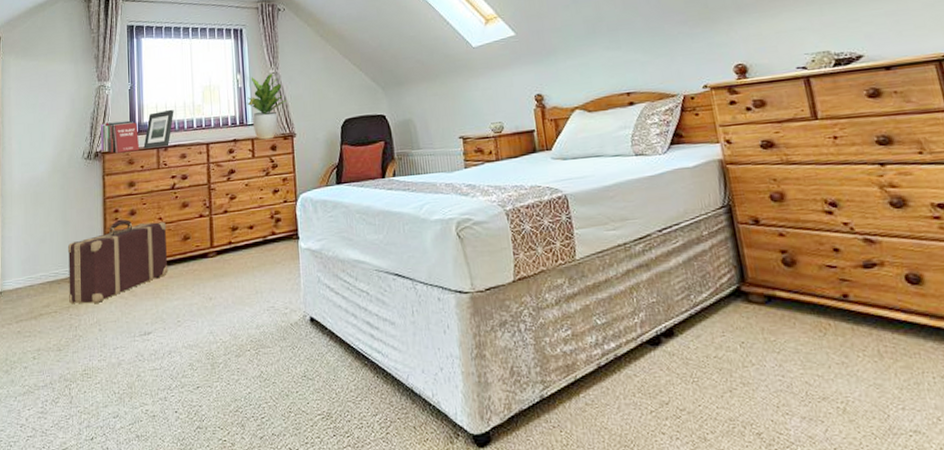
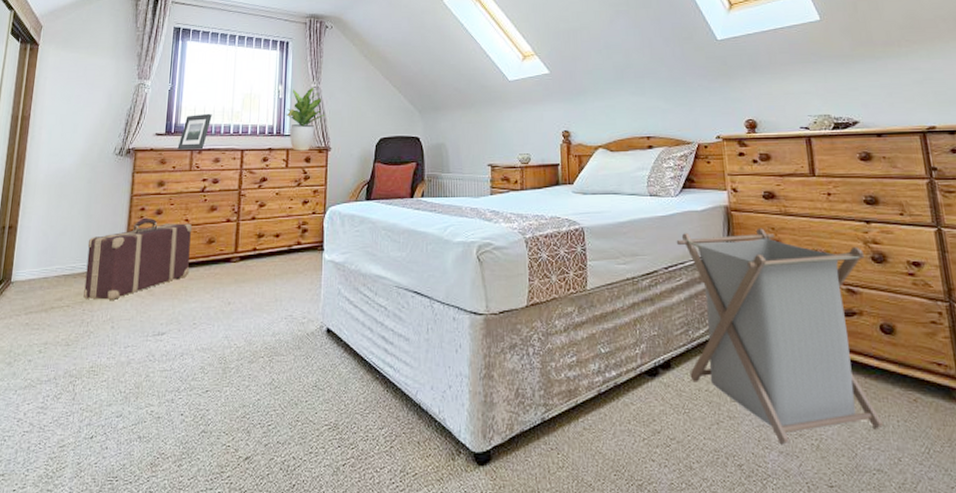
books: present [100,120,140,153] -> none [133,120,174,152]
laundry basket: none [668,180,917,410] -> present [676,228,883,445]

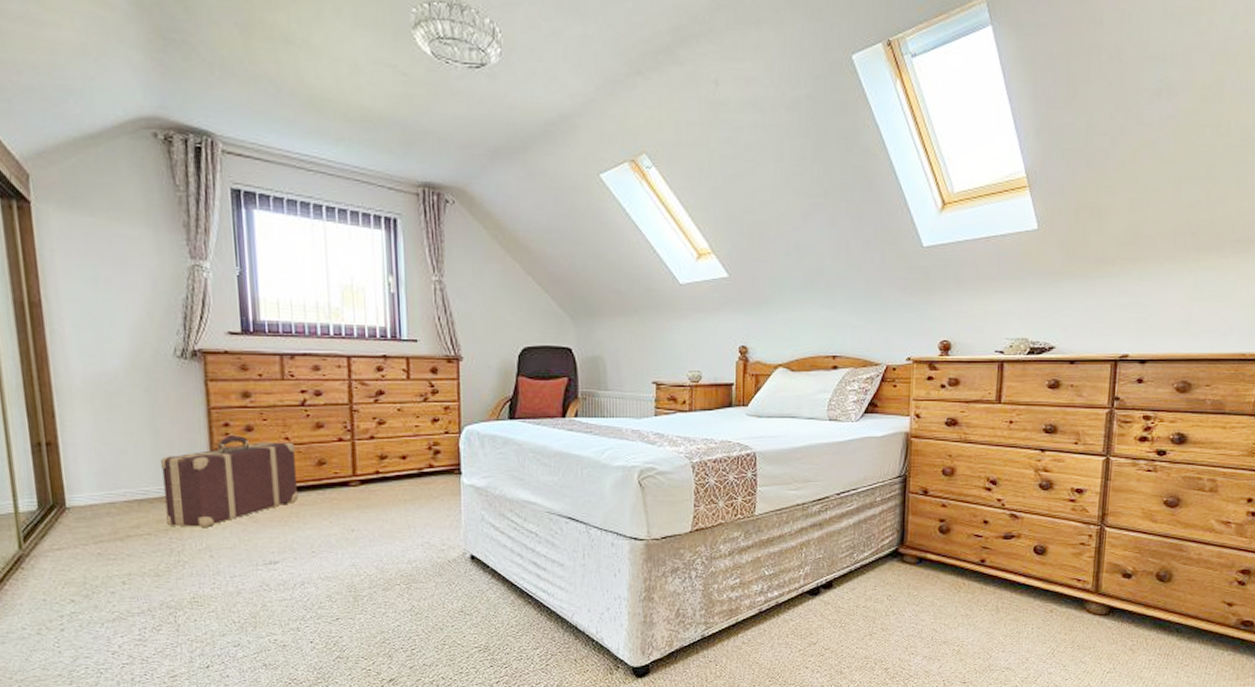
picture frame: present [177,113,212,150] -> none [261,308,303,354]
potted plant: present [282,88,325,151] -> none [397,281,453,360]
laundry basket: present [676,228,883,445] -> none [850,455,1033,651]

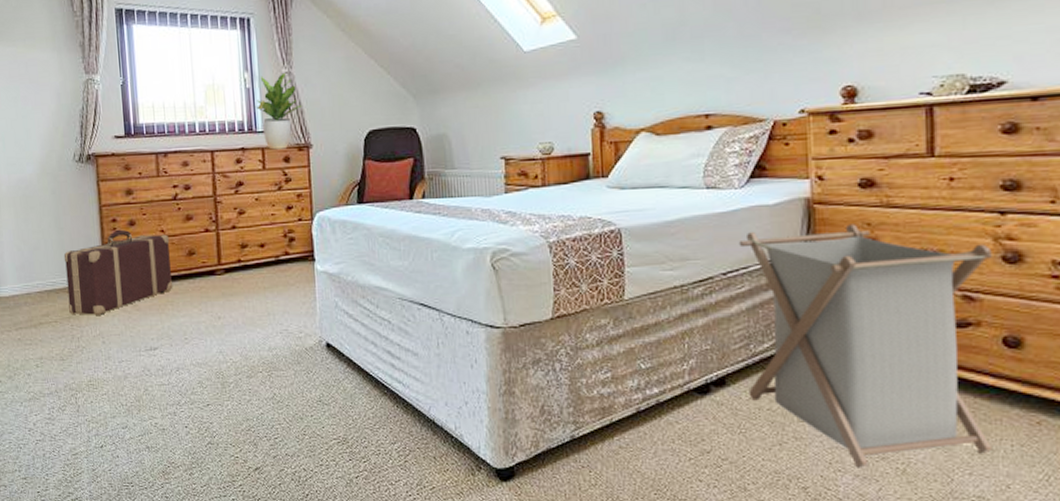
potted plant: none [397,281,453,360] -> present [252,74,302,150]
laundry basket: none [850,455,1033,651] -> present [738,224,992,468]

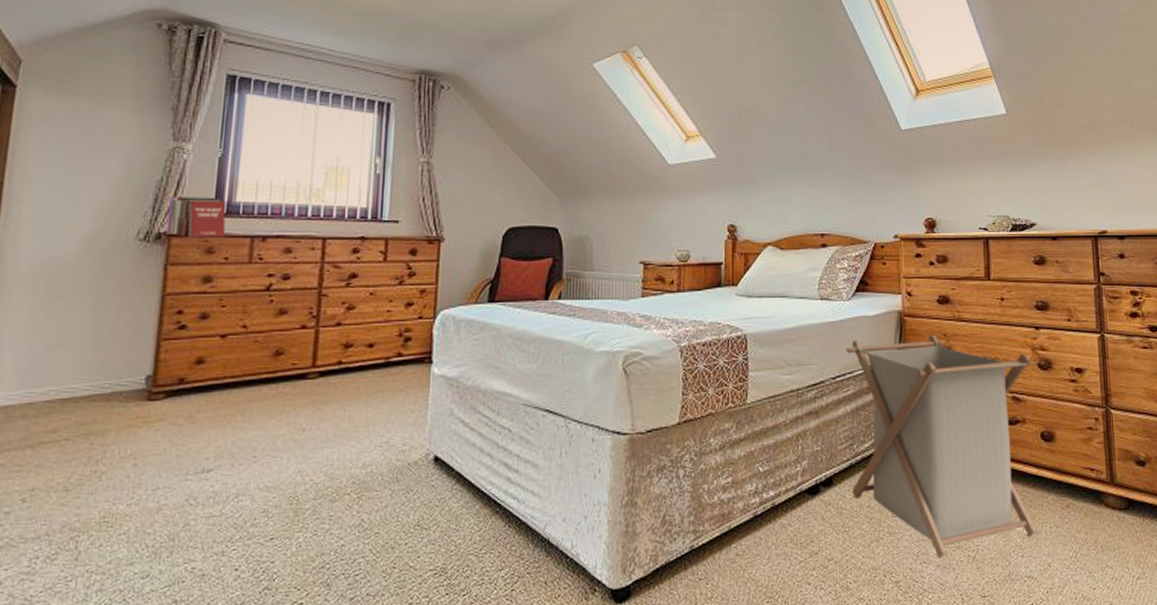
suitcase: present [63,230,173,315] -> none [90,324,253,430]
books: none [90,120,137,157] -> present [165,197,226,238]
potted plant: present [252,74,302,150] -> none [380,163,438,241]

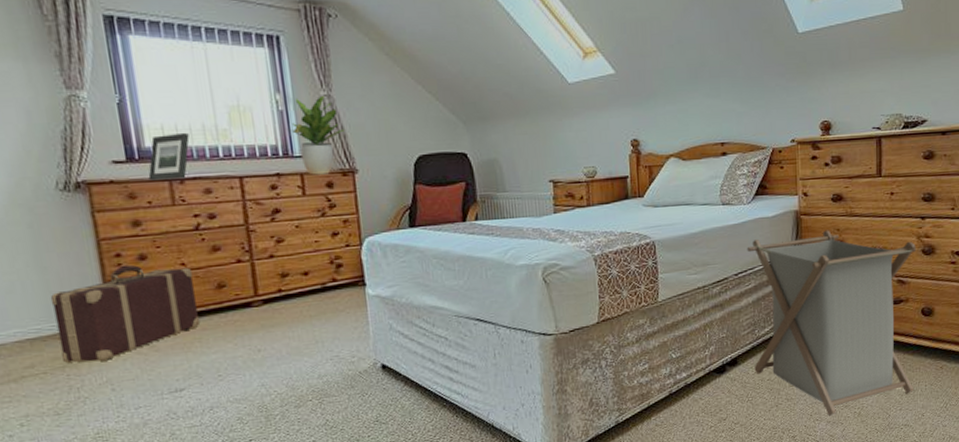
suitcase: none [90,324,253,430] -> present [50,265,201,363]
books: present [165,197,226,238] -> none [77,143,144,185]
picture frame: none [231,189,282,236] -> present [148,132,190,181]
potted plant: none [380,163,438,241] -> present [287,96,345,175]

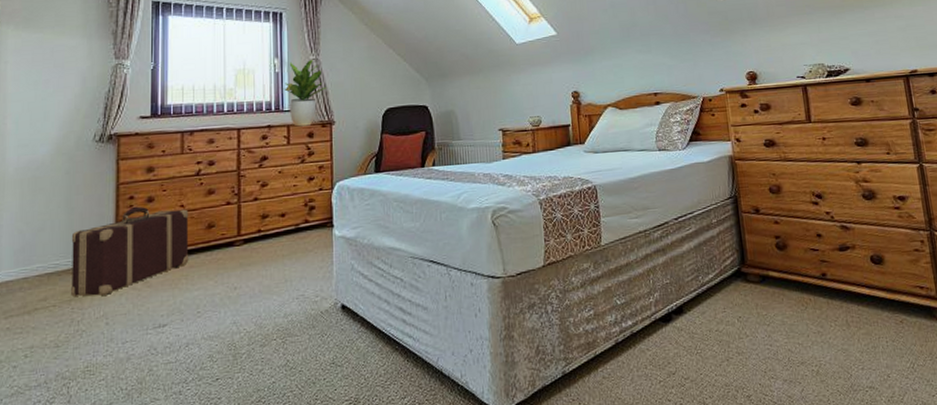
picture frame: present [148,132,190,181] -> none [166,92,202,133]
laundry basket: present [747,230,916,416] -> none [685,174,874,374]

